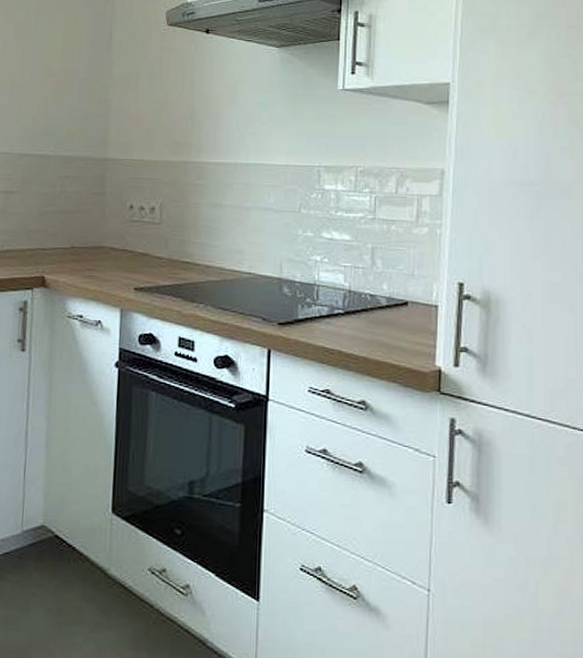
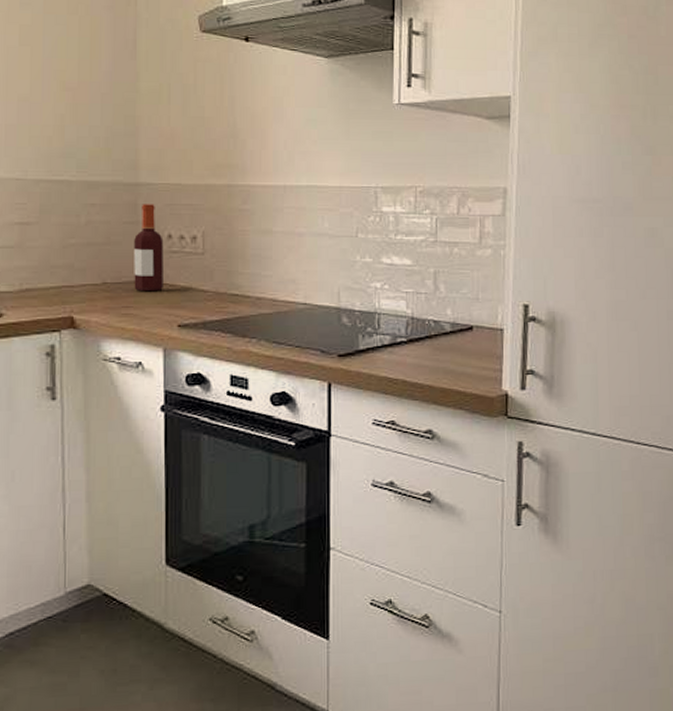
bottle: none [98,177,126,257] -> present [134,204,164,292]

